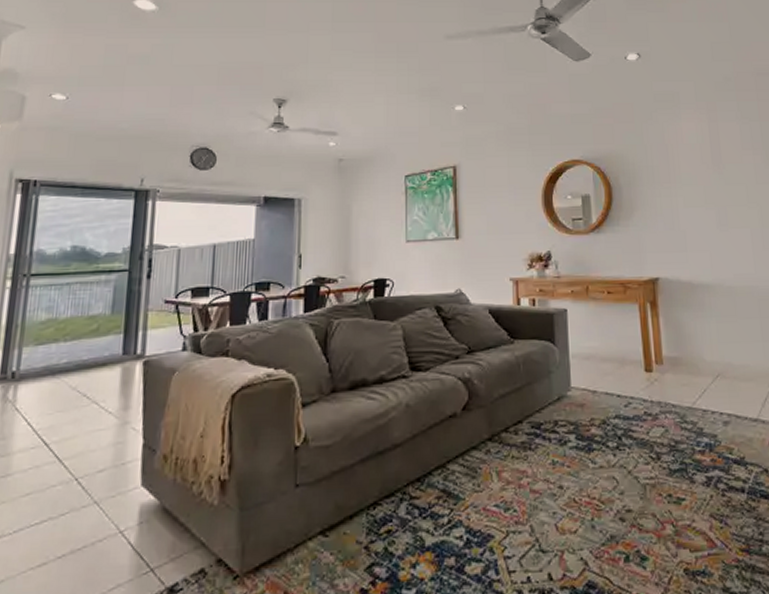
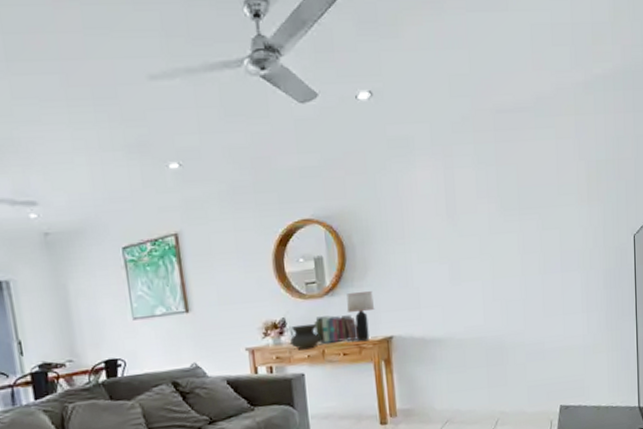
vase: none [555,258,584,283] -> present [290,323,320,349]
books: none [579,252,624,280] -> present [314,315,359,344]
table lamp: none [612,231,641,280] -> present [346,291,375,341]

